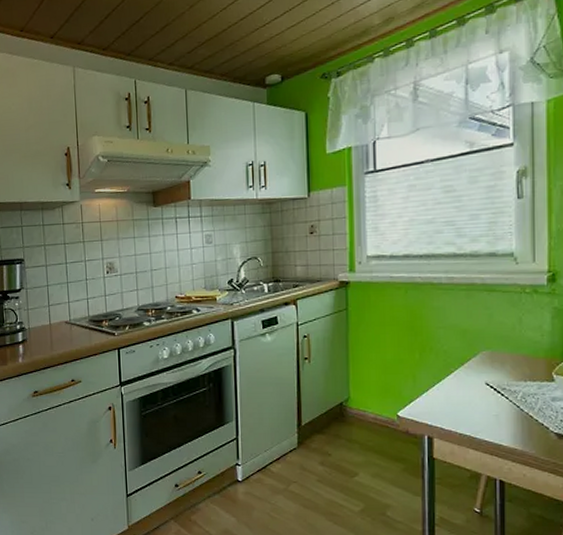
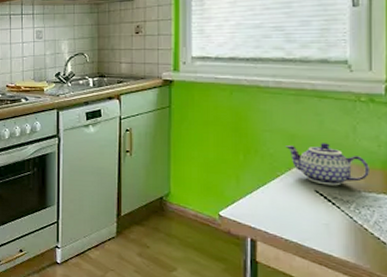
teapot: none [458,336,534,377] -> present [286,143,369,186]

